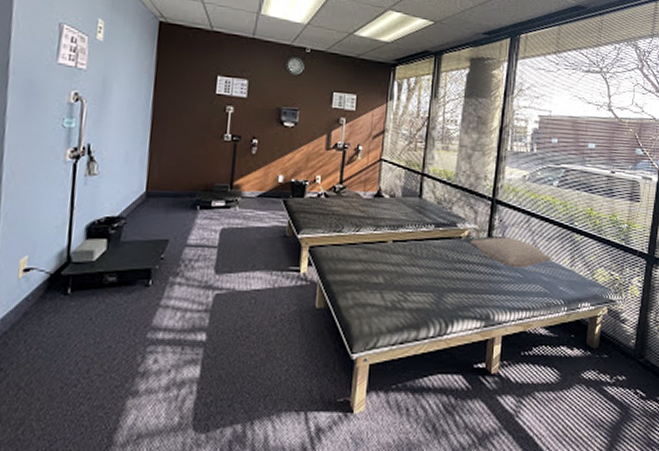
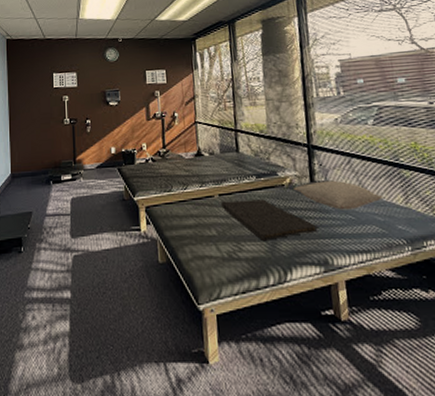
hand towel: none [393,248,486,293] -> present [221,199,318,242]

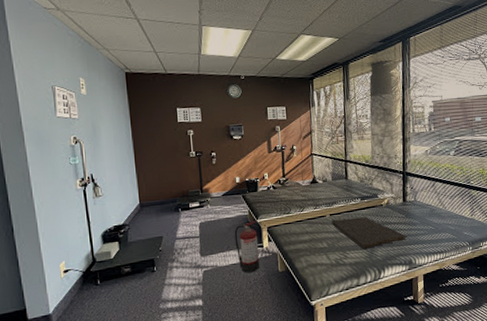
fire extinguisher: none [108,199,137,262] -> present [234,221,260,273]
pillow: present [294,180,384,210] -> none [390,199,456,223]

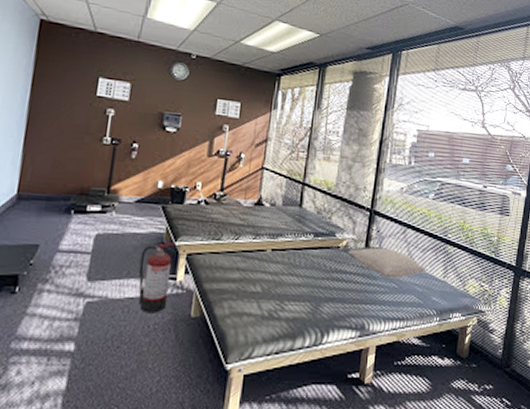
hand towel: present [331,217,406,250] -> none [272,257,362,303]
pillow: none [390,199,456,223] -> present [348,247,427,279]

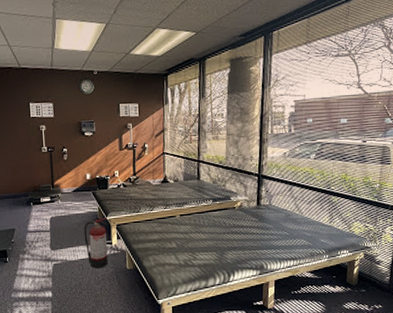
pillow: present [348,247,427,279] -> none [243,204,314,228]

